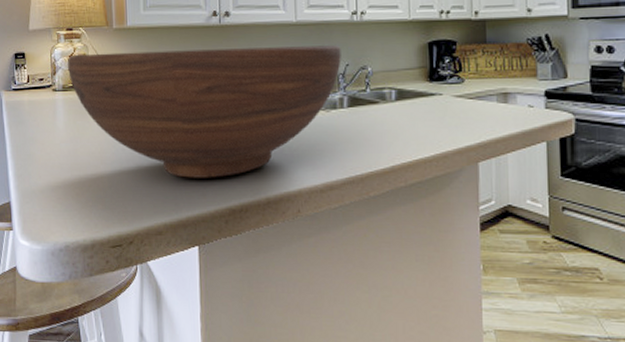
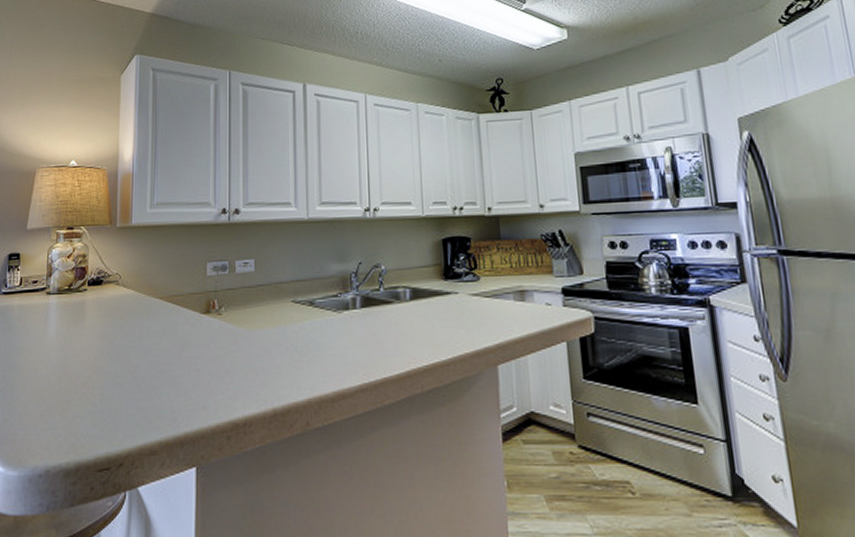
fruit bowl: present [67,45,341,178] -> none [64,243,354,389]

